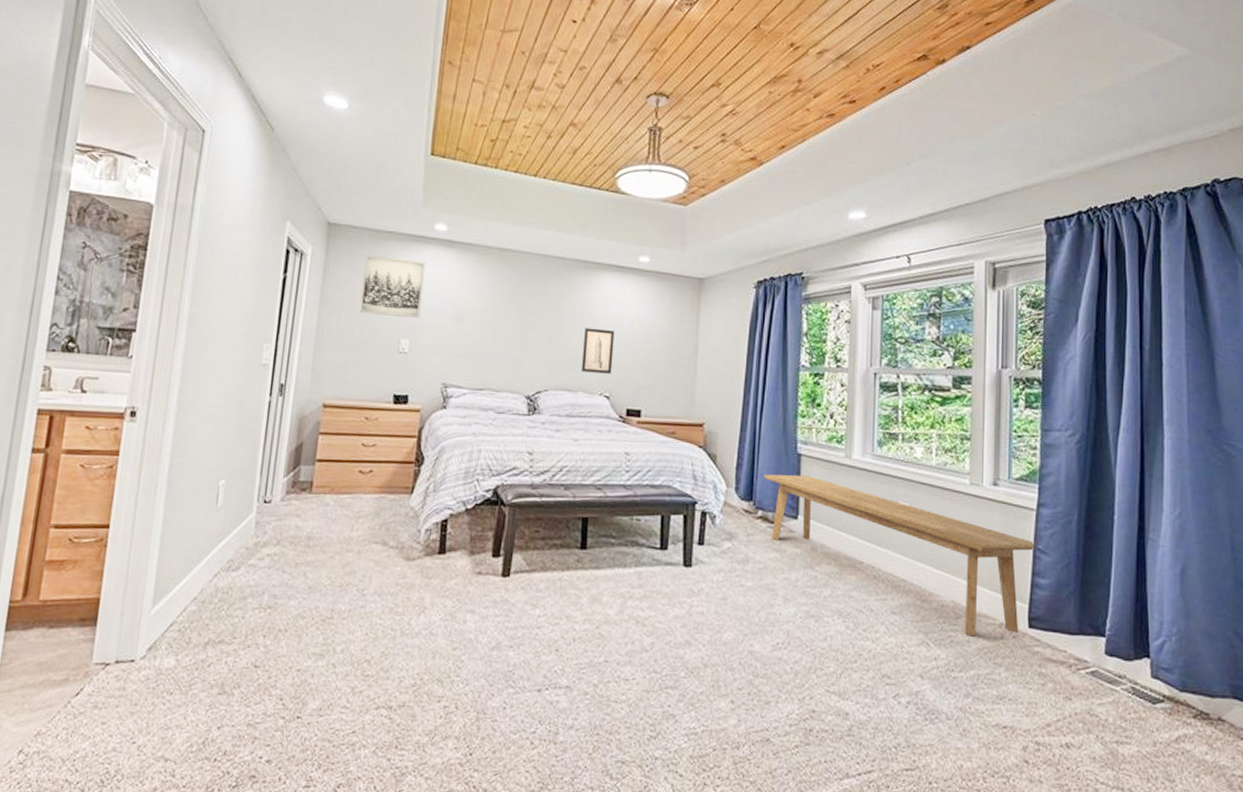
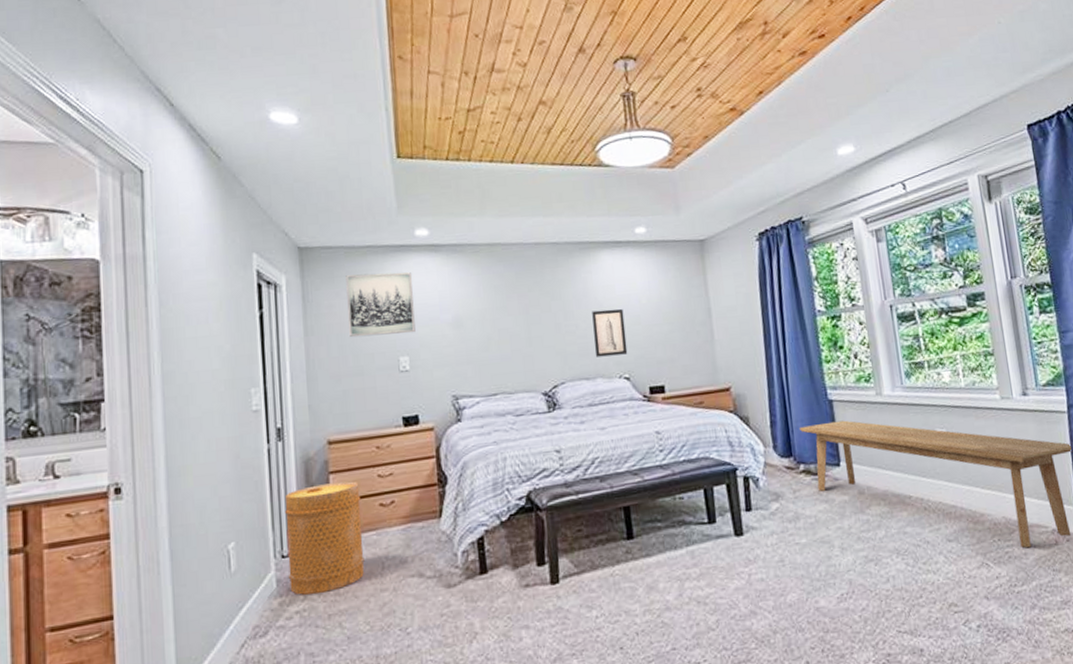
basket: none [266,442,344,542] -> present [285,481,365,595]

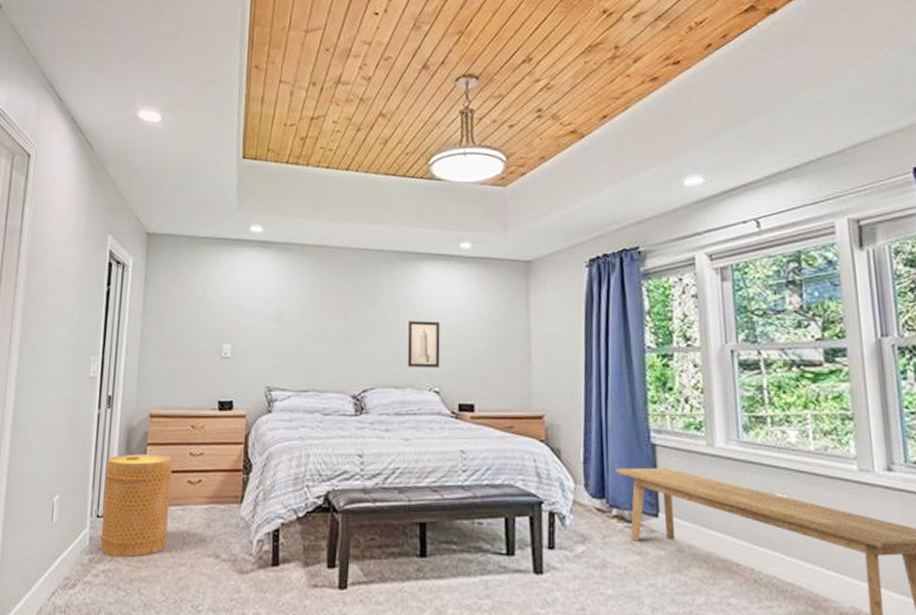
wall art: present [346,272,416,338] -> none [181,263,242,323]

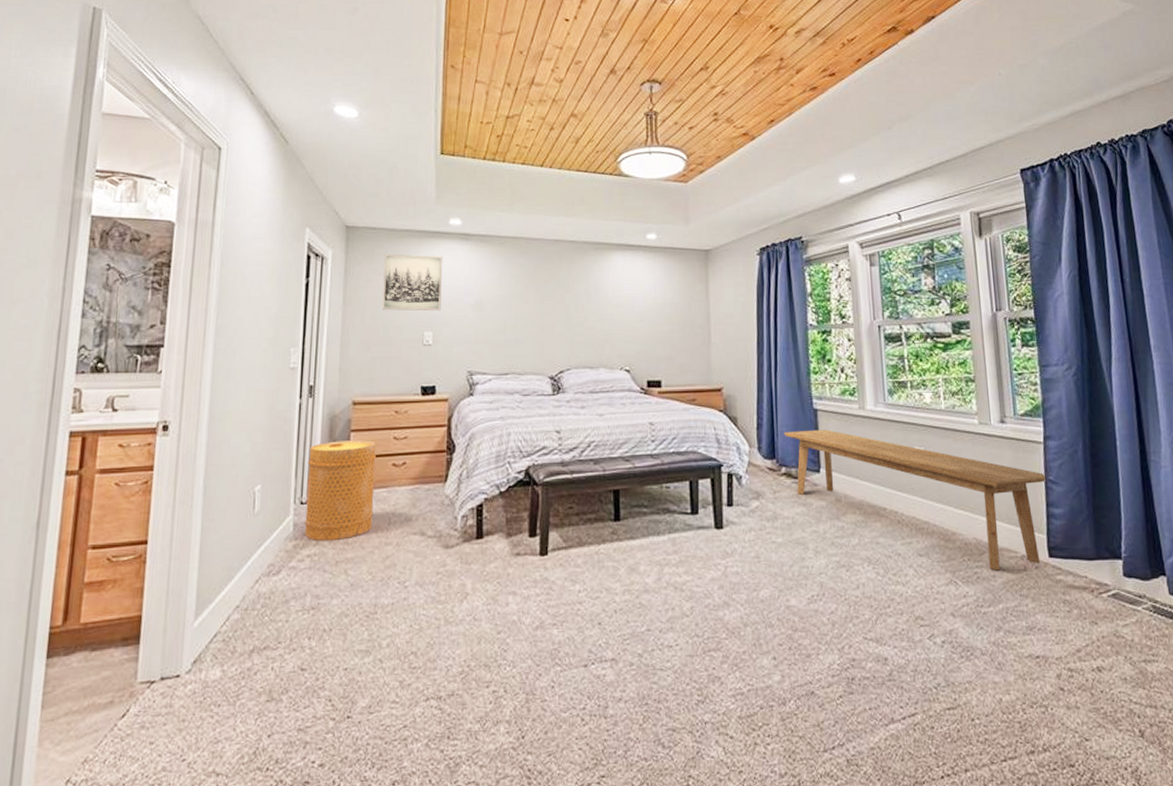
wall art: none [181,263,242,323] -> present [382,254,442,311]
wall art: present [407,321,440,368] -> none [600,306,630,349]

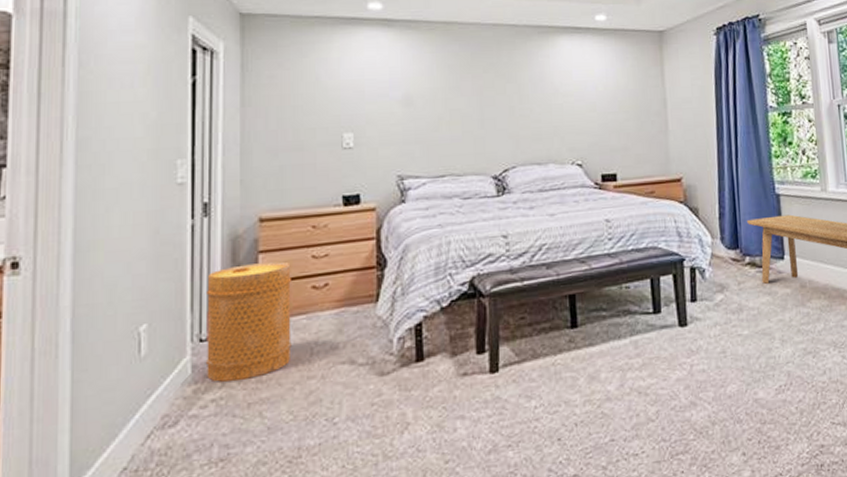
wall art: present [382,254,442,311] -> none [290,45,362,111]

